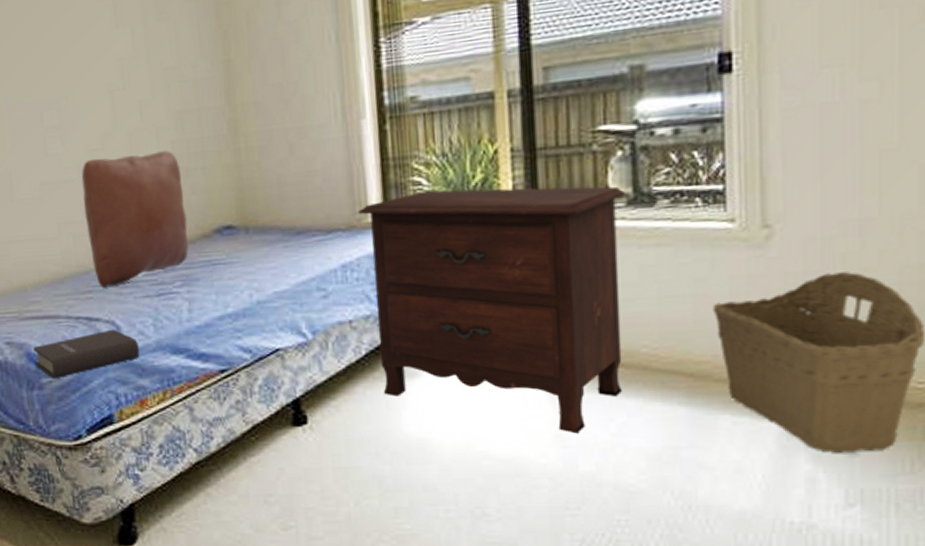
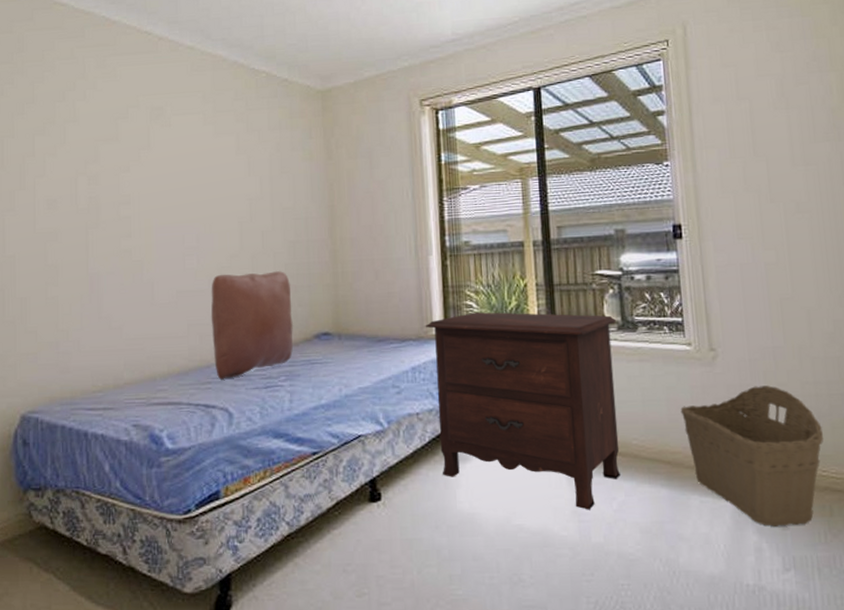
book: present [33,329,140,379] -> none [156,415,247,458]

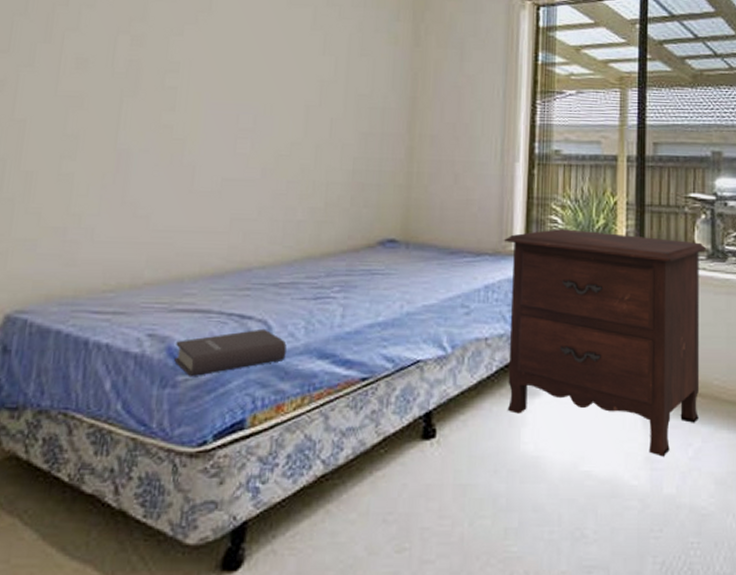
book: none [156,415,247,458] -> present [174,328,287,377]
pillow: present [210,271,293,380] -> none [257,163,357,286]

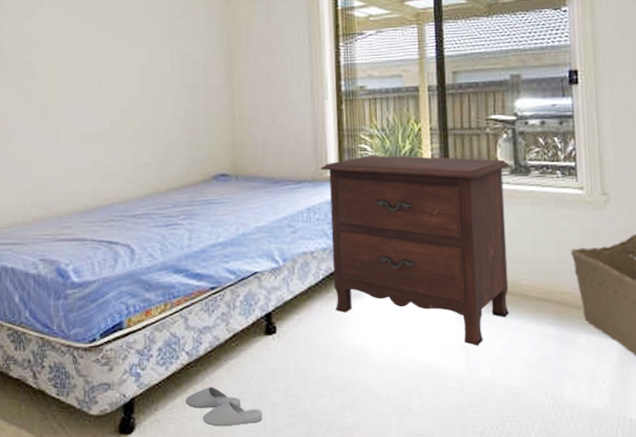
book: present [174,328,287,377] -> none [62,251,148,291]
slippers: none [313,506,409,559] -> present [185,387,263,427]

